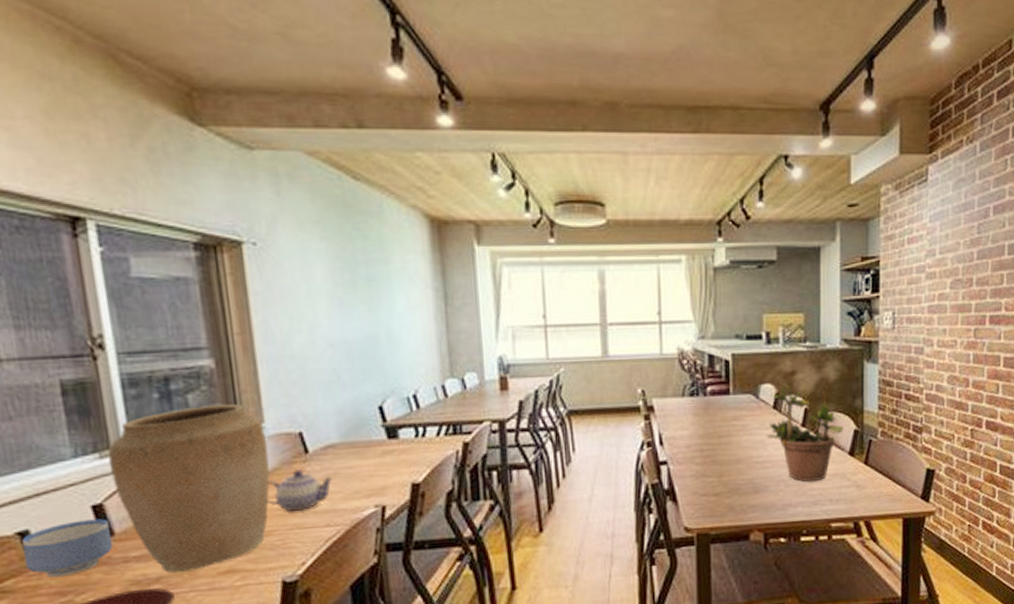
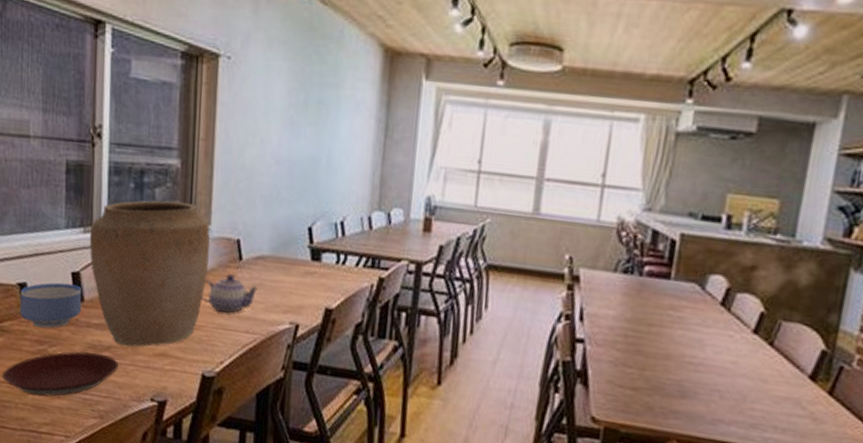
potted plant: present [766,385,844,483] -> none [706,280,808,401]

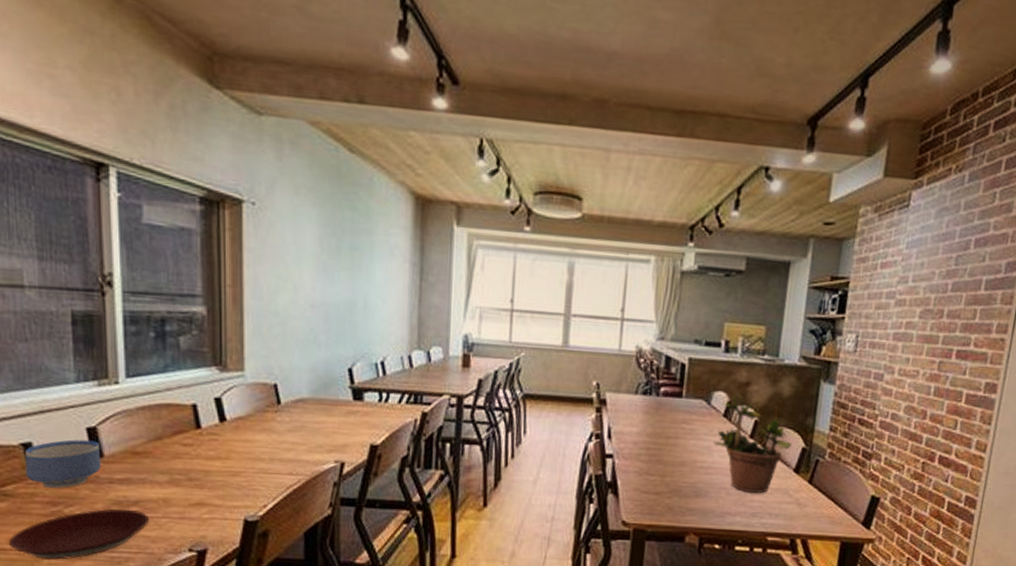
vase: present [89,200,211,348] -> none [105,349,245,499]
teapot: present [202,274,259,314] -> none [239,418,300,458]
potted plant: none [706,280,808,401] -> present [713,395,792,494]

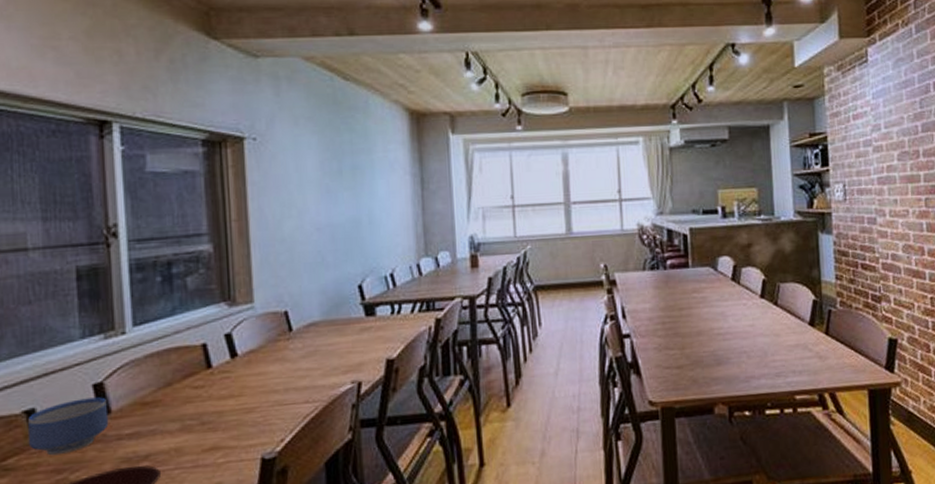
potted plant: present [713,395,792,494] -> none [726,257,802,354]

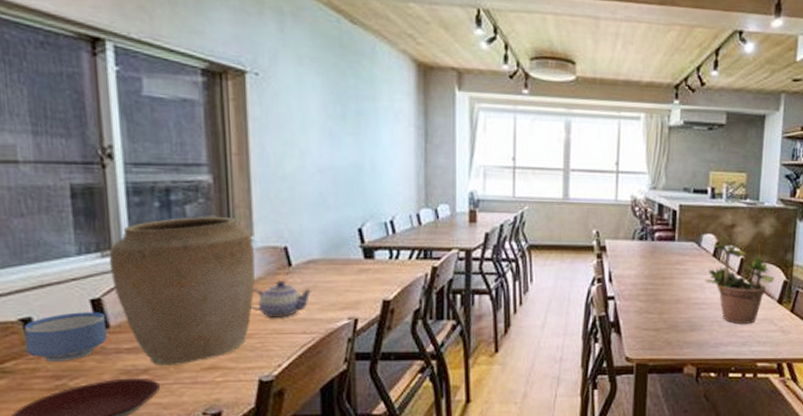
vase: none [111,285,256,450] -> present [108,217,256,365]
teapot: none [252,347,314,389] -> present [251,280,312,319]
potted plant: none [726,257,802,354] -> present [705,236,775,325]

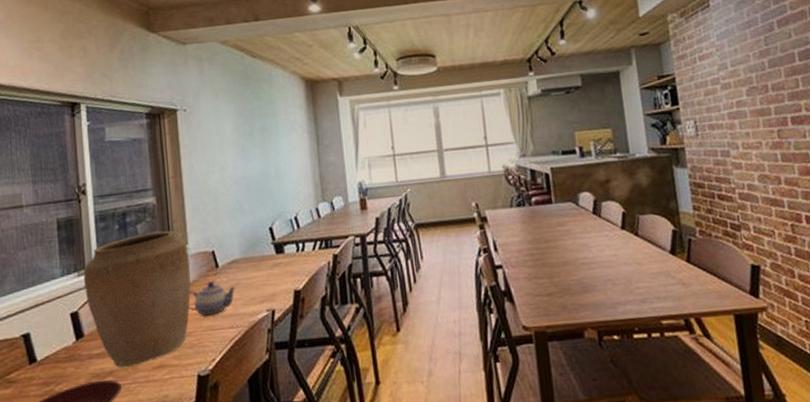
bowl: present [25,312,108,363] -> none [24,323,83,371]
potted plant: present [705,236,775,325] -> none [589,190,662,281]

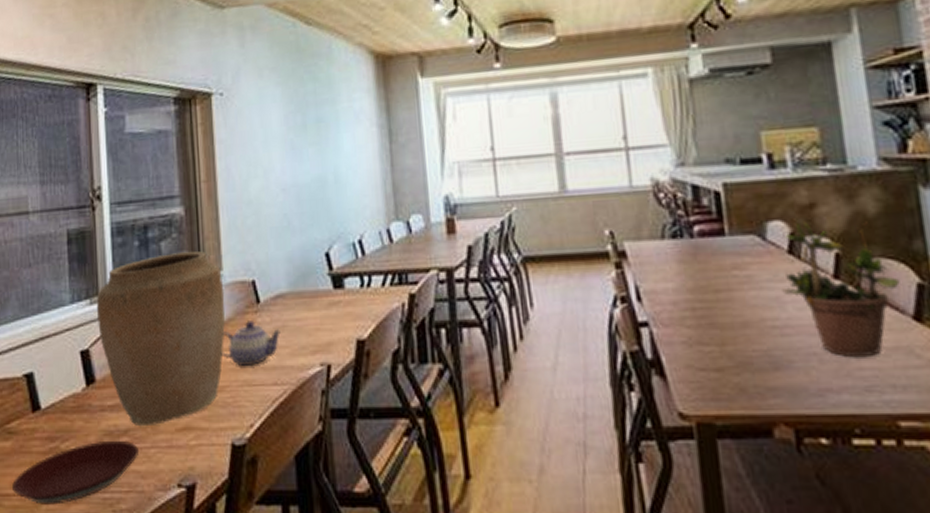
potted plant: none [589,190,662,281] -> present [782,221,900,358]

